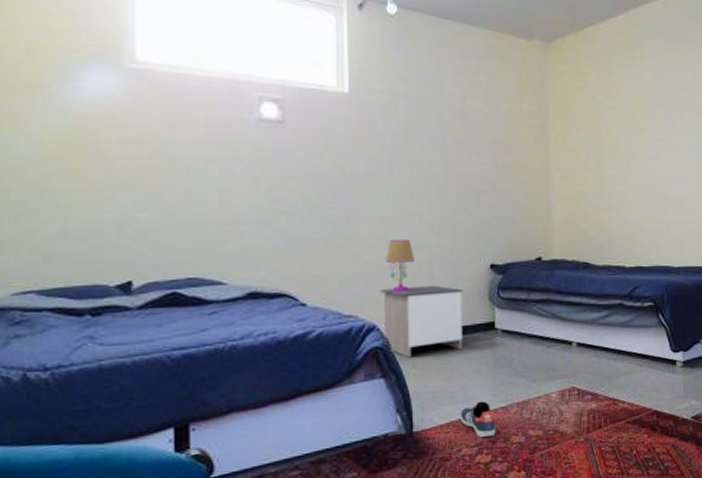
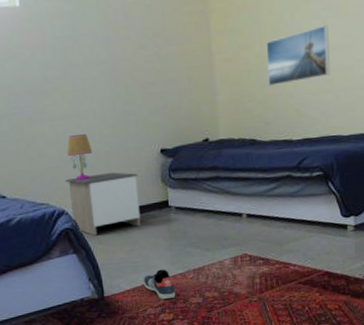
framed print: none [603,156,662,209] -> present [266,25,330,86]

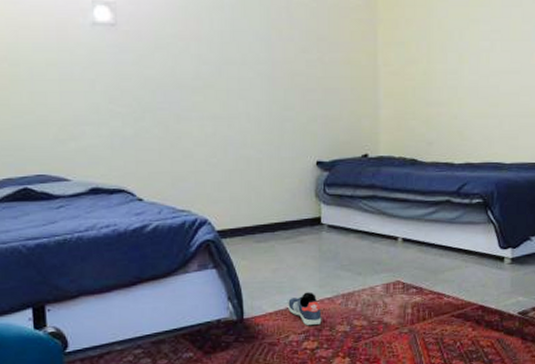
nightstand: present [65,172,141,236] -> none [210,181,291,250]
table lamp: present [67,134,92,181] -> none [215,138,242,188]
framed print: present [266,25,330,86] -> none [432,48,496,105]

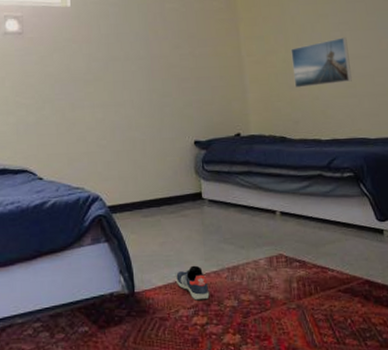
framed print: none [432,48,496,105] -> present [291,37,352,88]

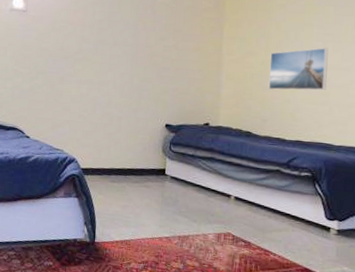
sneaker: present [175,265,210,301] -> none [131,228,160,258]

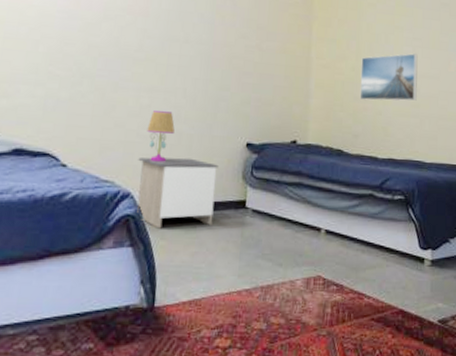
nightstand: none [80,133,143,186] -> present [137,158,219,229]
table lamp: none [86,98,107,137] -> present [147,111,175,162]

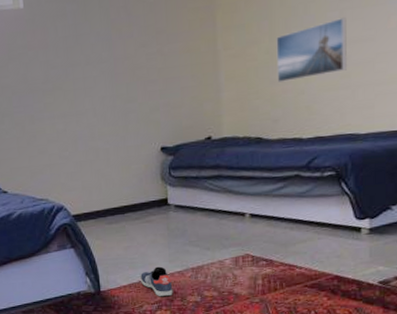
nightstand: present [137,158,219,229] -> none [64,169,139,232]
table lamp: present [147,111,175,162] -> none [67,132,91,178]
sneaker: none [202,281,238,321] -> present [139,266,173,297]

